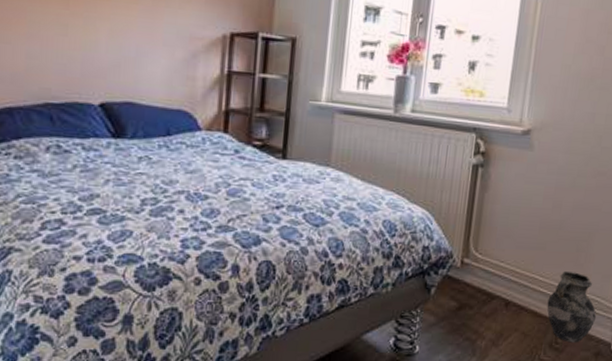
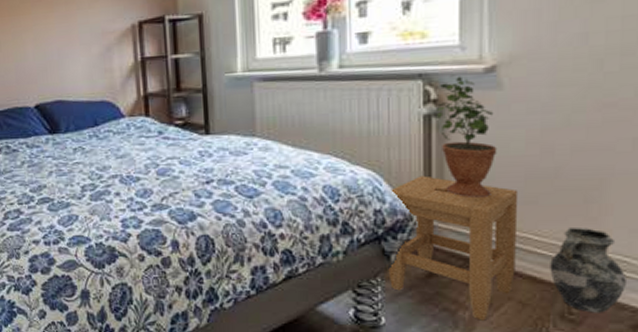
stool: none [427,218,534,349] -> present [388,175,519,321]
potted plant: none [481,132,525,242] -> present [437,74,497,199]

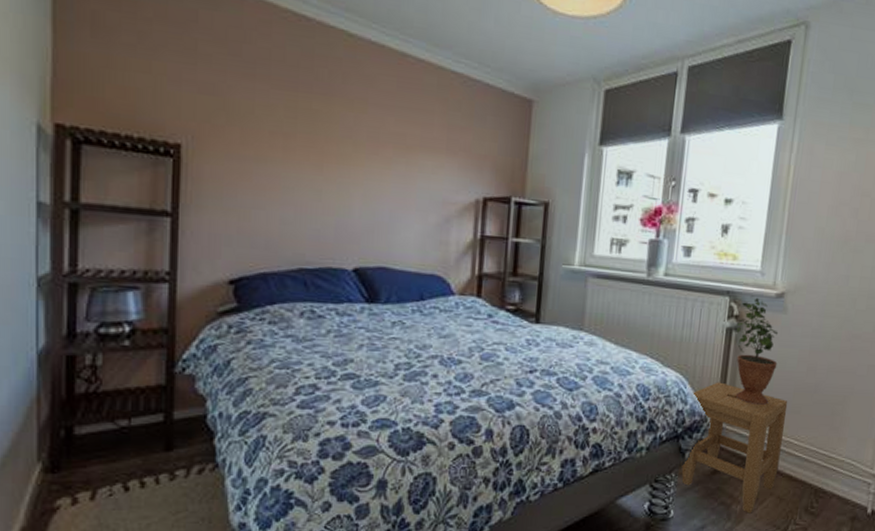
ceramic jug: present [550,226,628,313] -> none [802,434,853,507]

